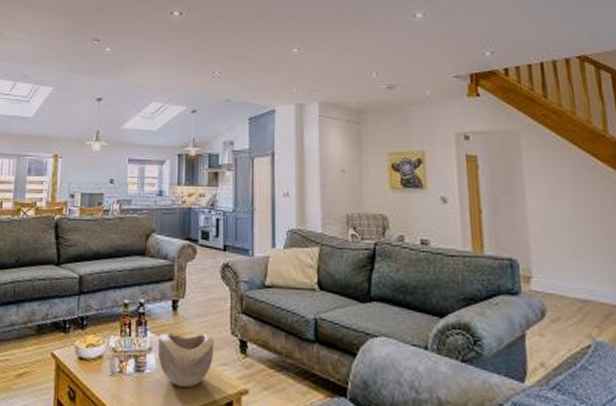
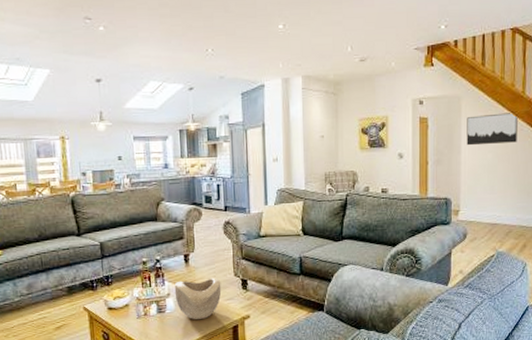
wall art: none [530,155,605,194] -> present [466,113,518,146]

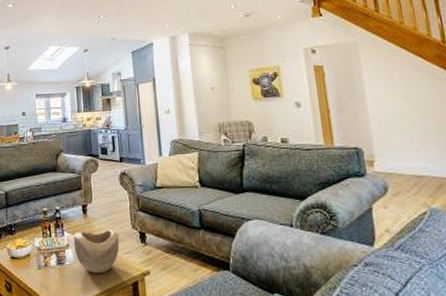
wall art: present [466,113,518,146] -> none [367,57,432,92]

